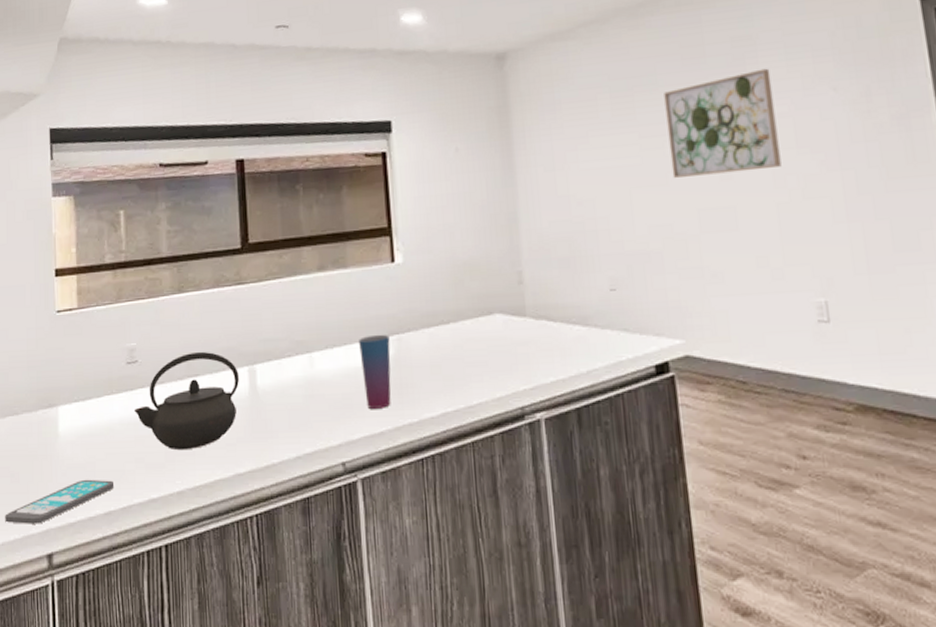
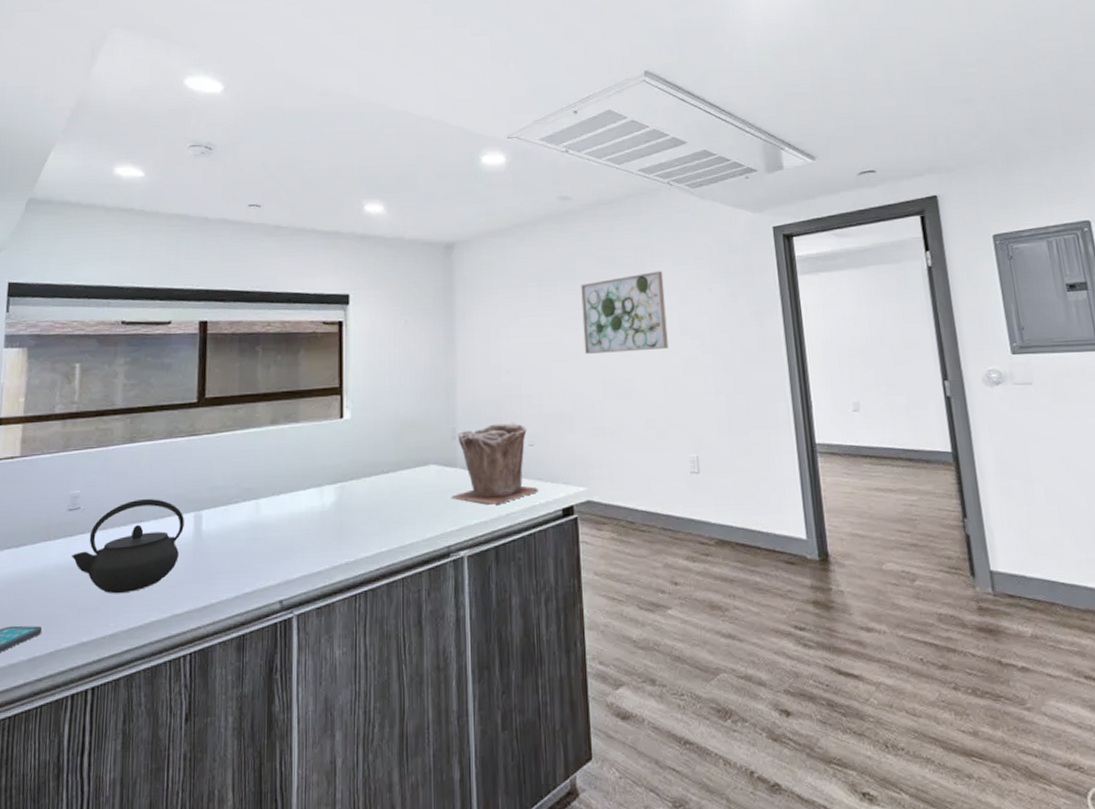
cup: present [359,334,391,409] -> none [304,482,333,550]
plant pot: none [521,262,625,360] -> present [451,422,538,505]

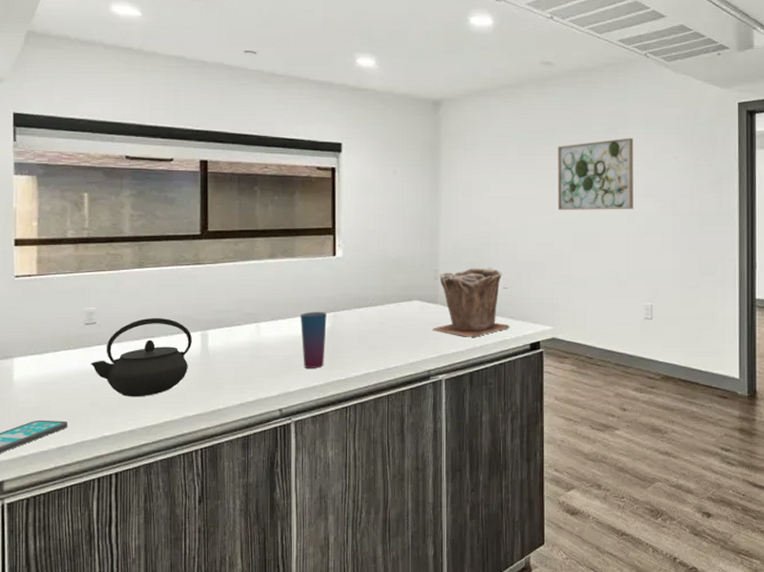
cup: none [304,482,333,550] -> present [301,311,327,368]

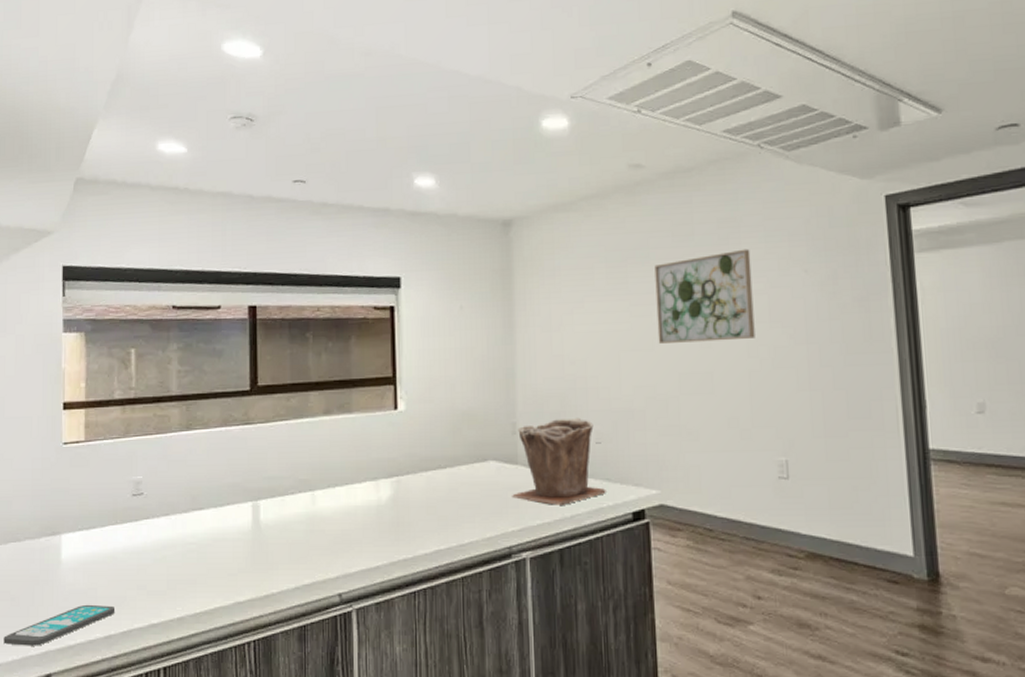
kettle: present [90,317,192,397] -> none [137,486,242,579]
cup: present [301,311,327,368] -> none [360,476,390,545]

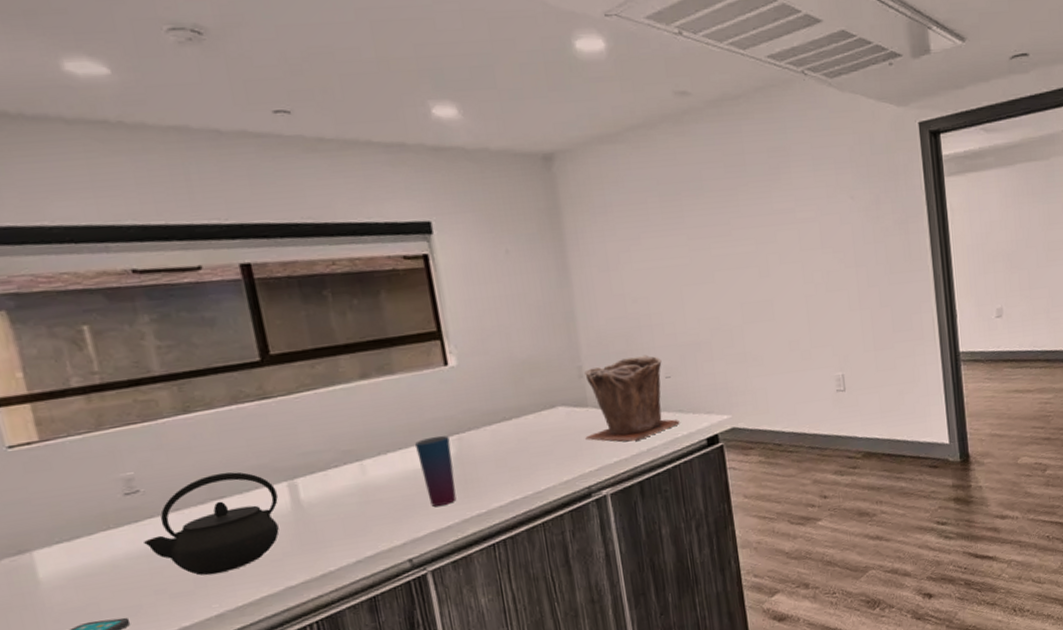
kettle: none [137,486,242,579] -> present [142,472,279,576]
cup: none [360,476,390,545] -> present [415,435,457,507]
wall art: present [654,249,755,343] -> none [709,177,810,276]

